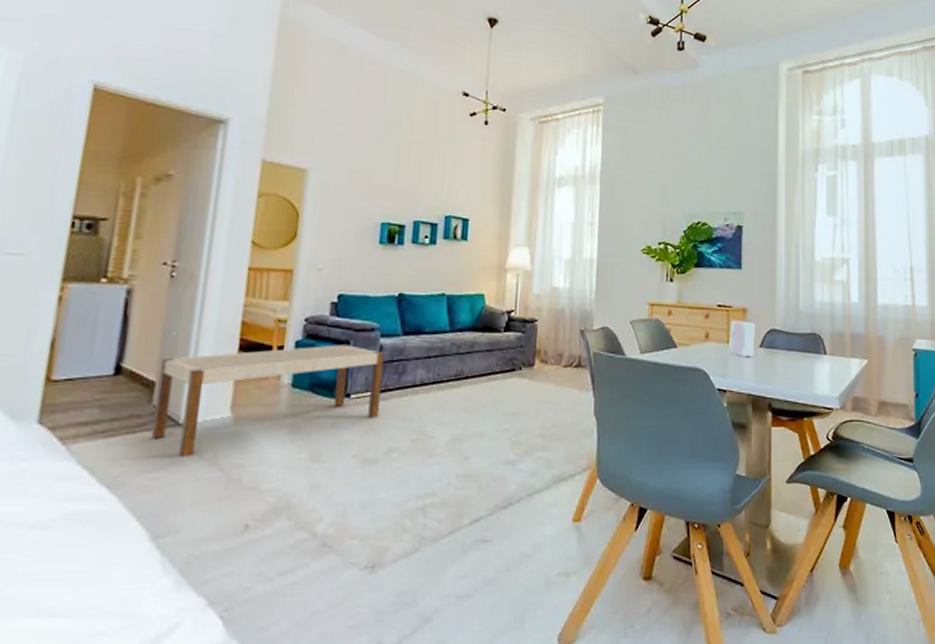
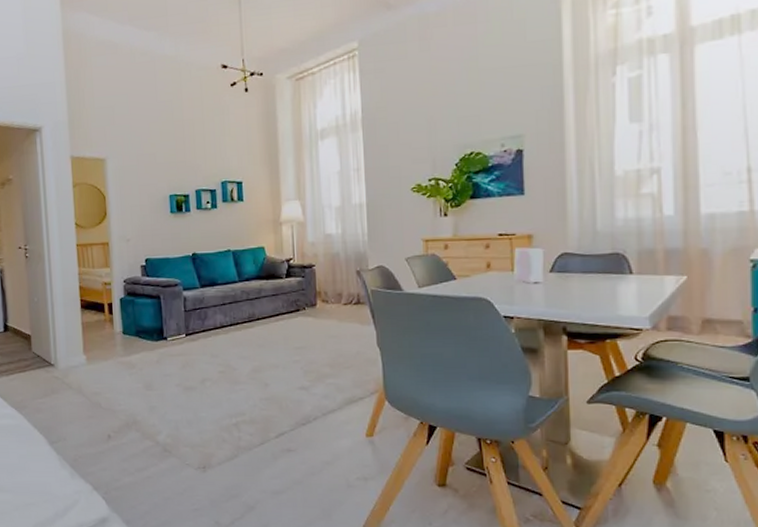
bench: present [151,344,385,457] -> none [32,299,191,387]

